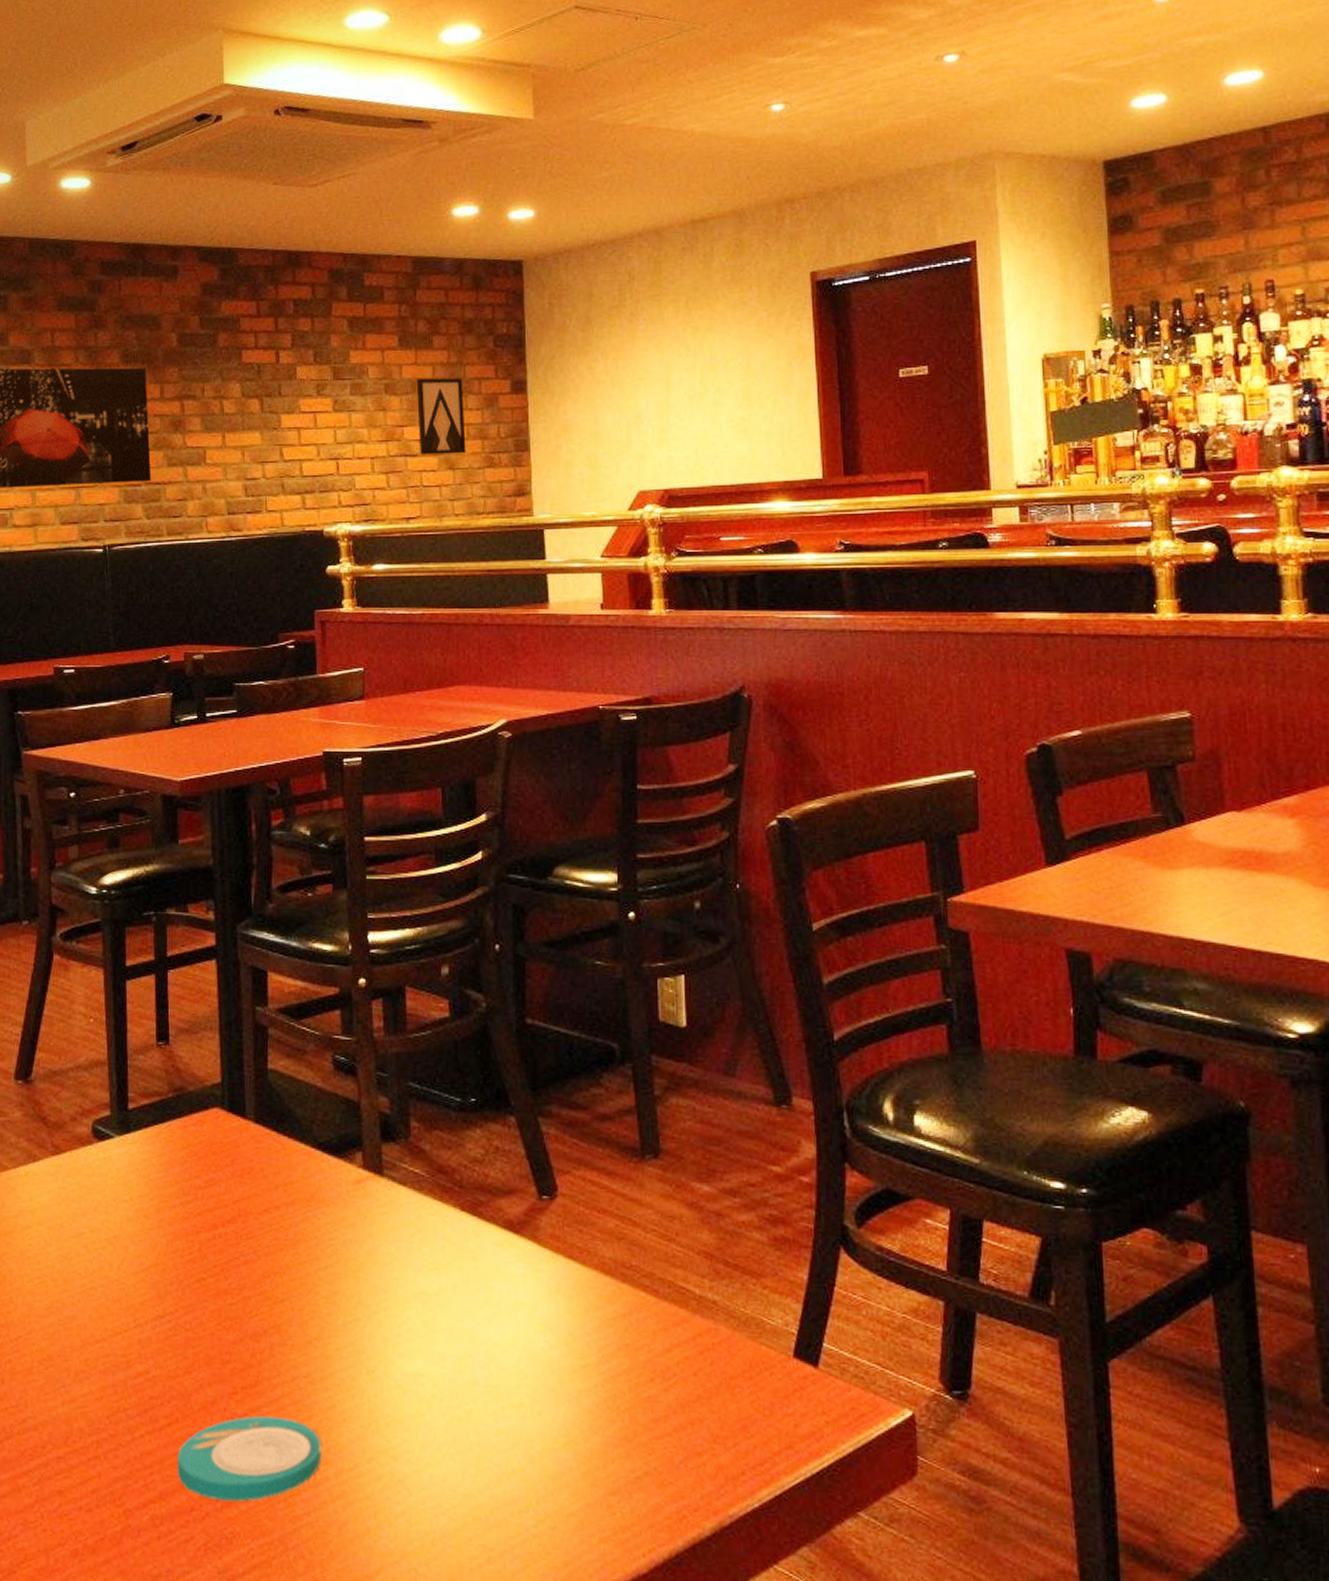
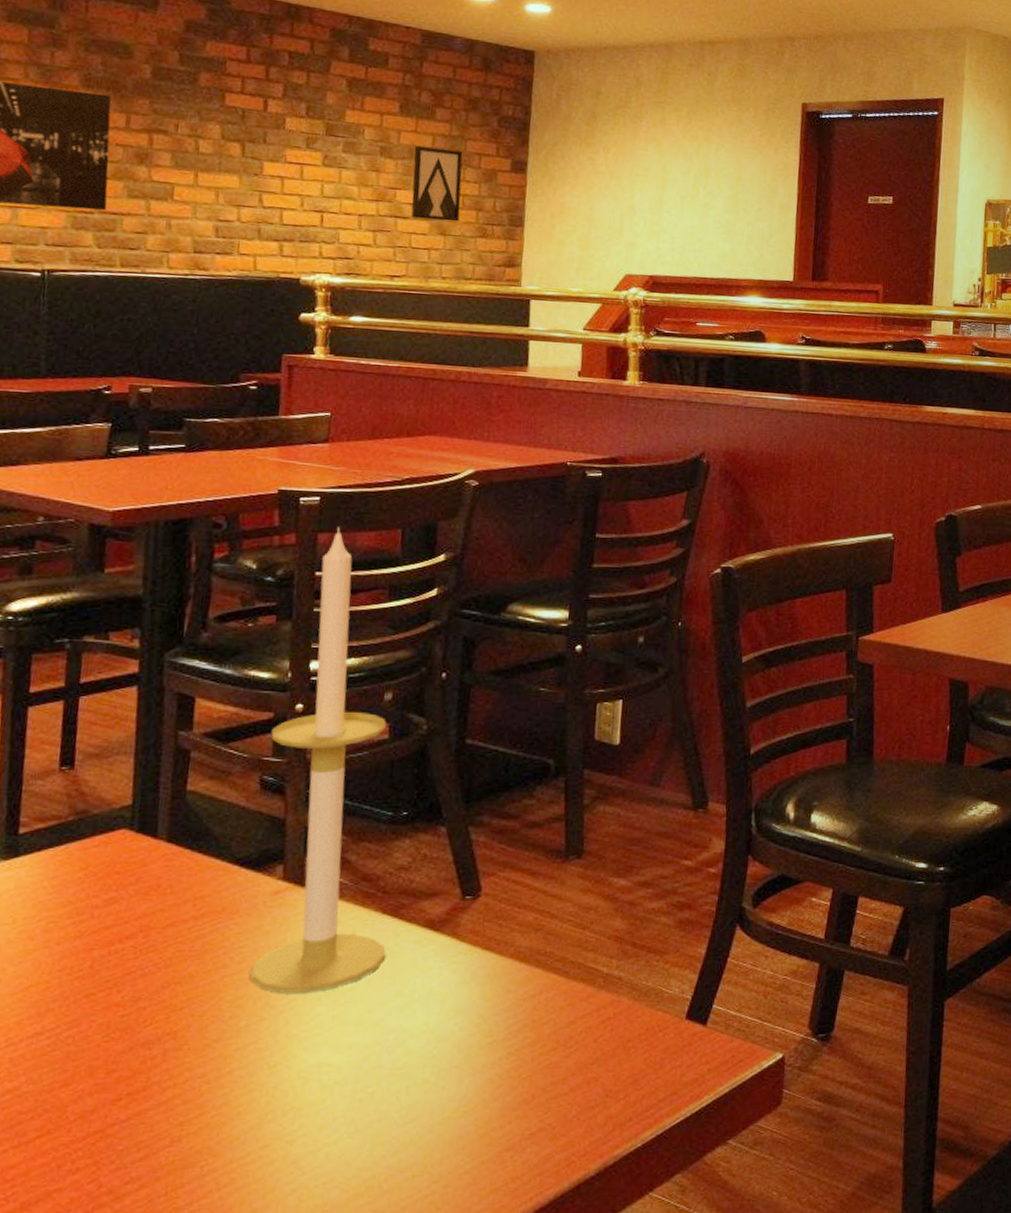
plate: present [176,1415,322,1502] -> none [43,1117,212,1203]
candle: none [338,788,469,1293] -> present [250,527,386,993]

